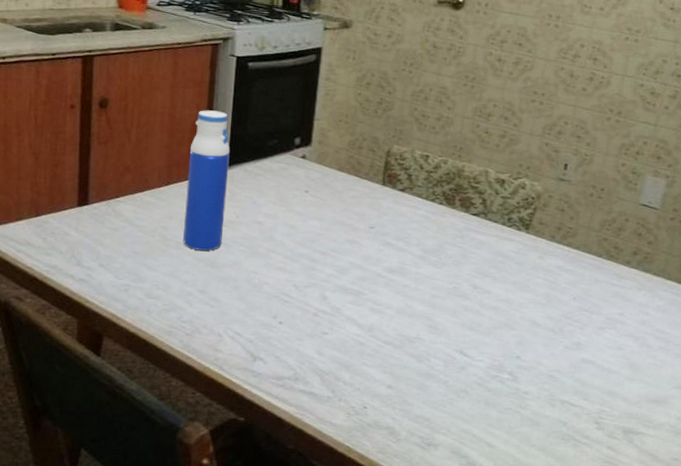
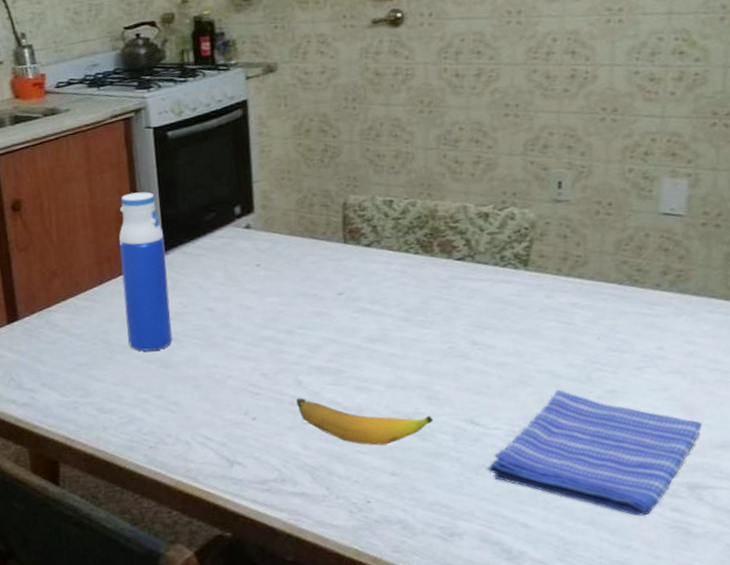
banana: none [319,310,431,362] -> present [296,398,434,446]
dish towel: none [468,336,643,450] -> present [488,389,703,516]

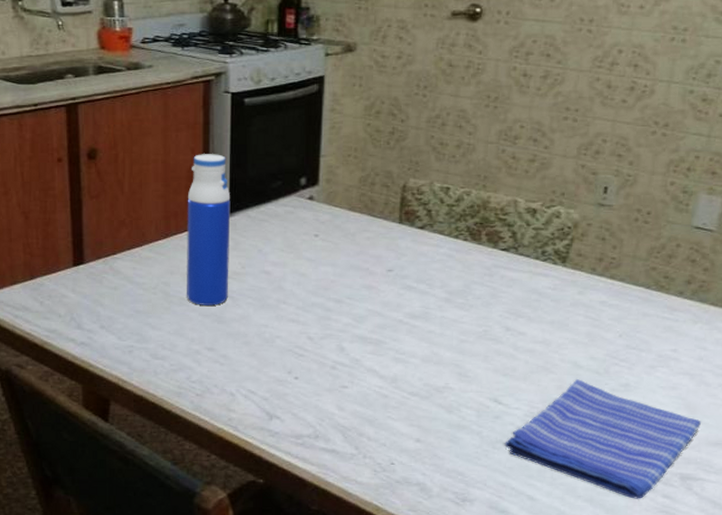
banana: present [296,398,434,446] -> none [337,363,461,414]

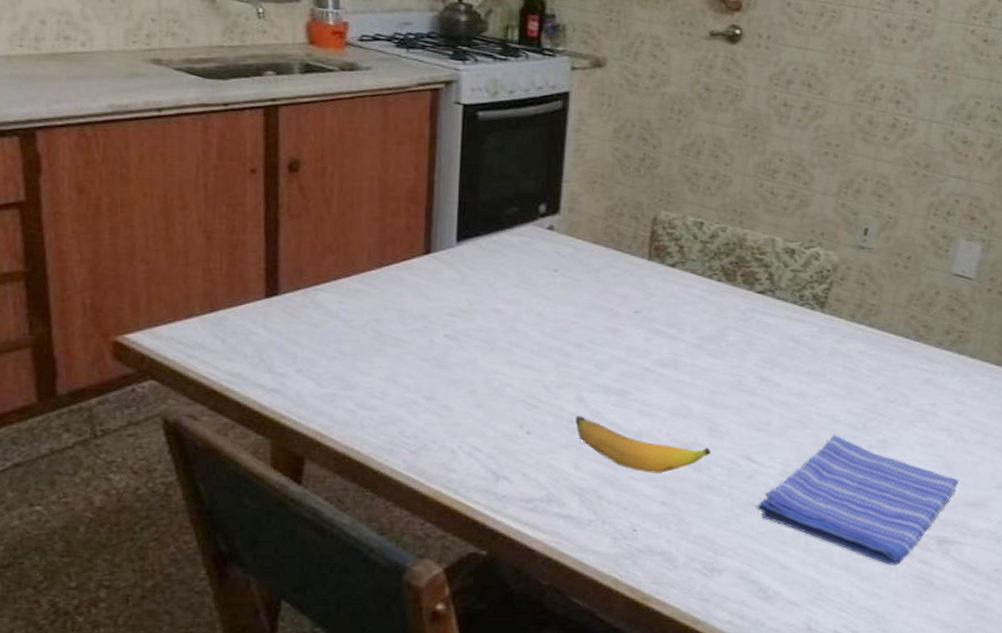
water bottle: present [187,154,231,306] -> none [403,172,459,348]
banana: none [337,363,461,414] -> present [576,416,711,473]

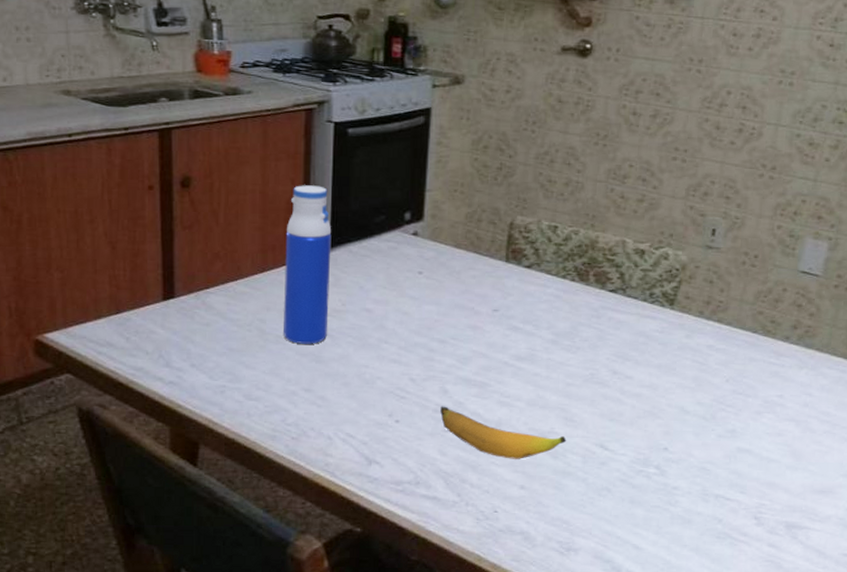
water bottle: none [403,172,459,348] -> present [283,185,332,344]
dish towel: present [757,435,959,565] -> none [610,425,807,548]

